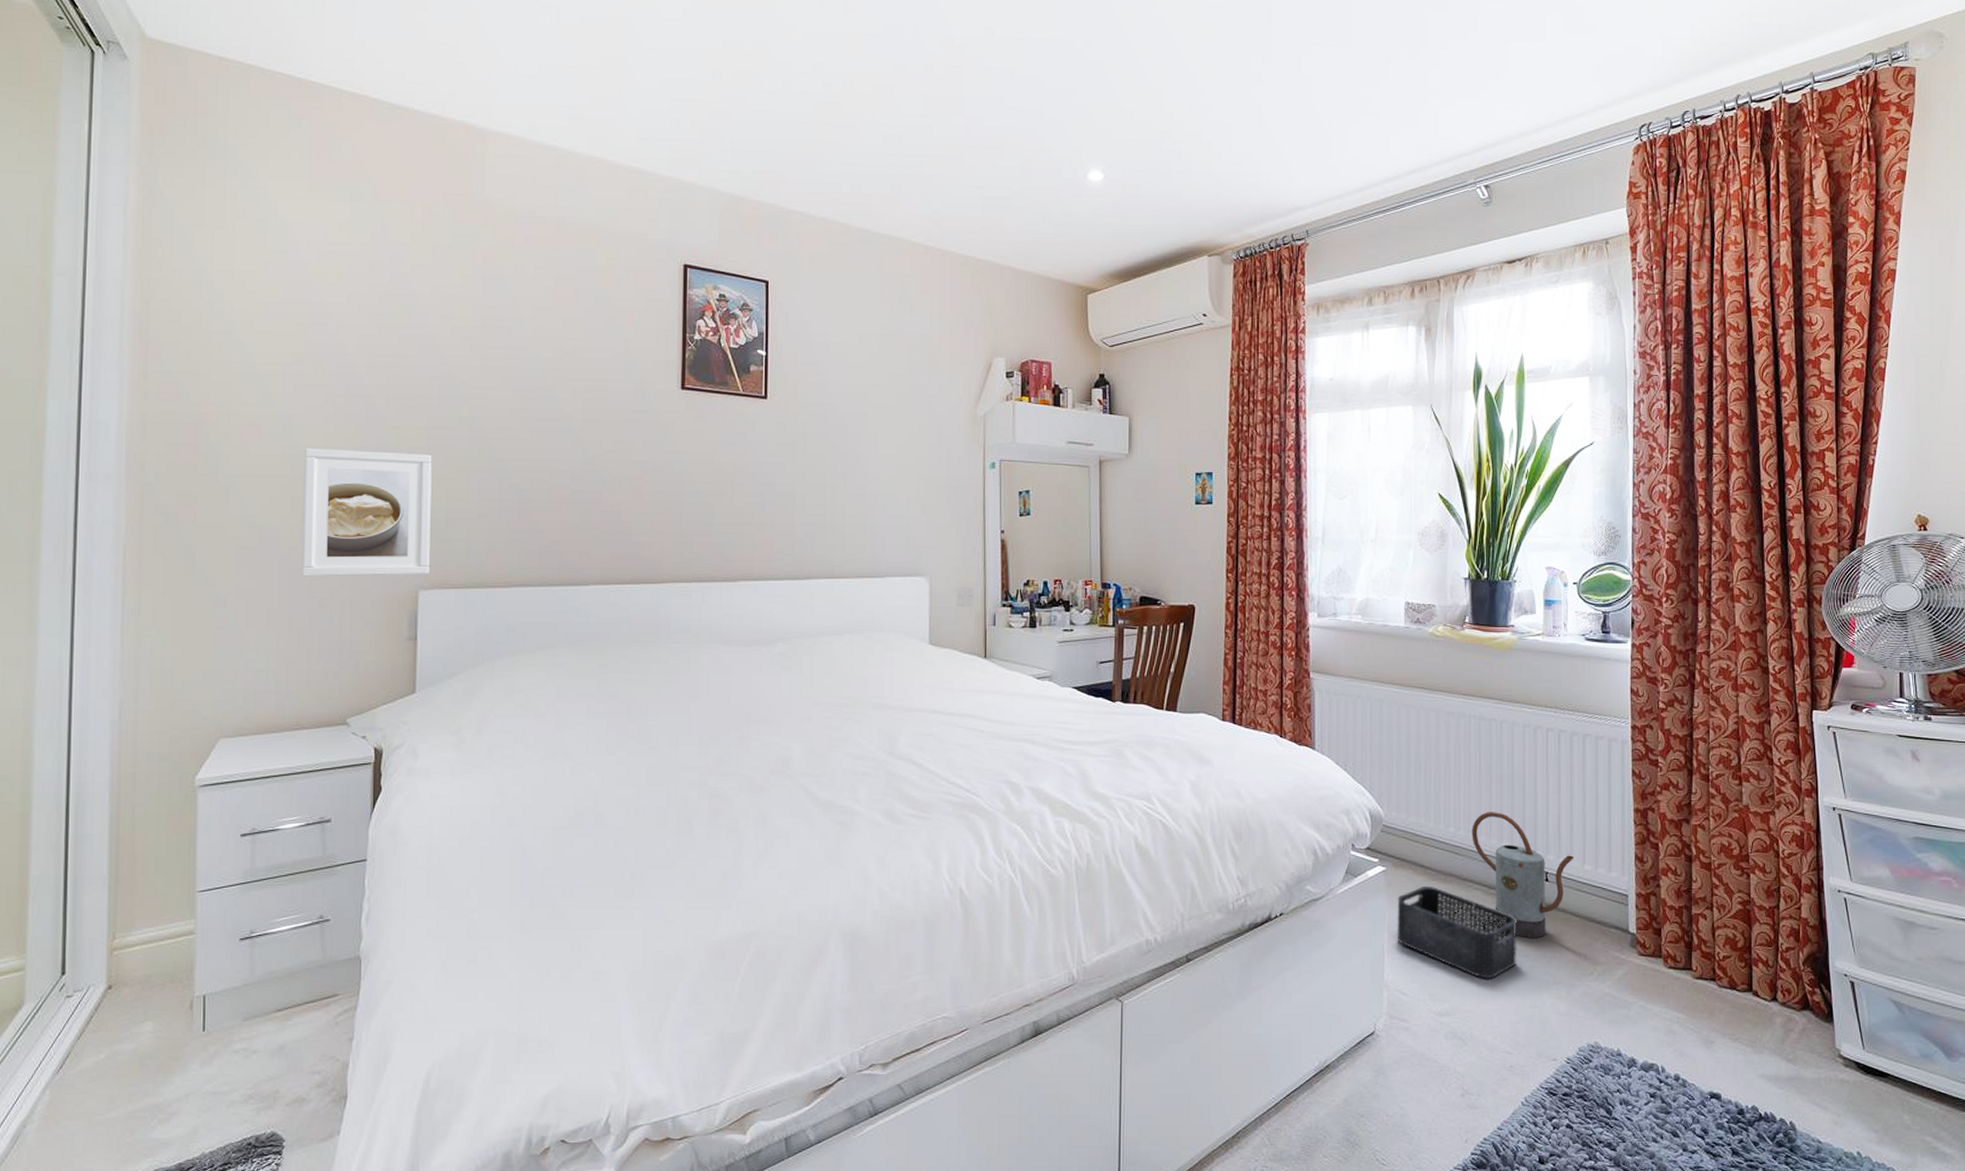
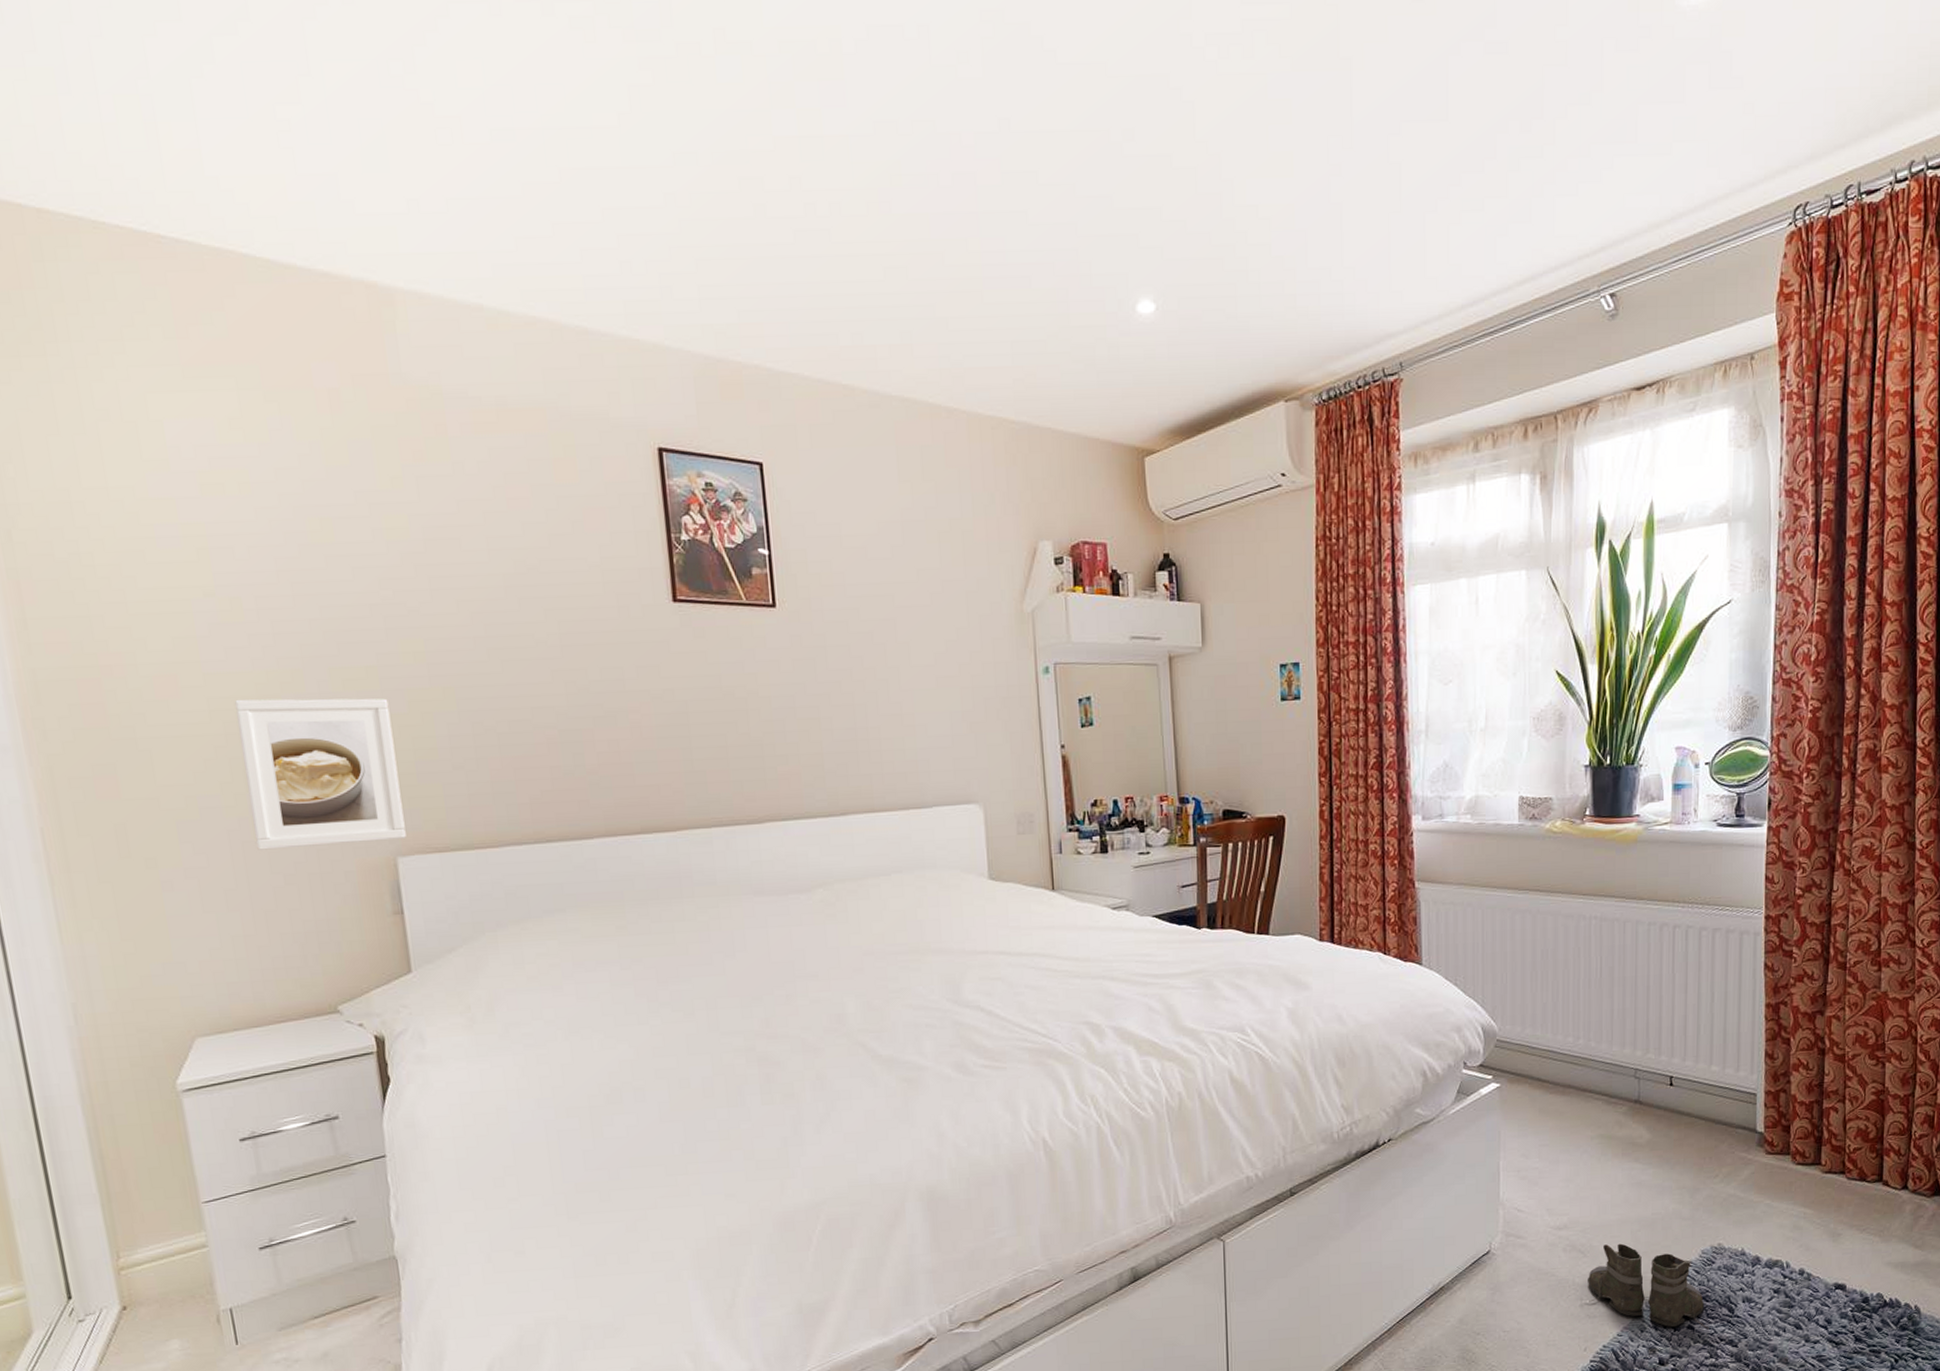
storage bin: present [1397,885,1517,979] -> none [1512,1099,1639,1190]
boots: none [1469,1034,1588,1129] -> present [1588,1243,1709,1329]
watering can: present [1472,812,1574,939] -> none [1592,1017,1700,1145]

